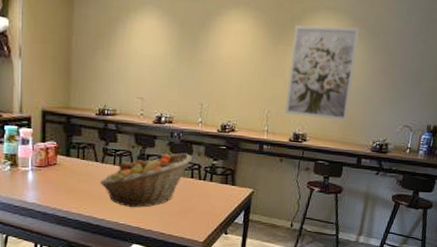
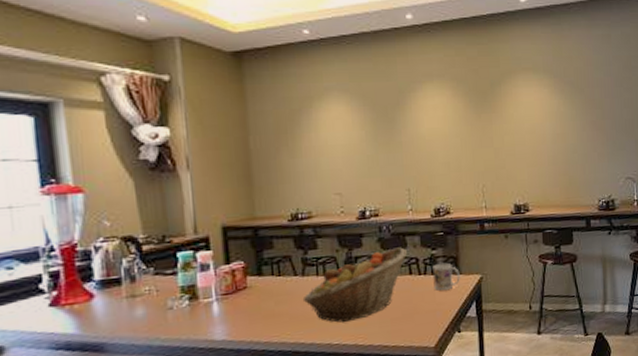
mug: none [210,173,235,197] -> present [432,262,460,291]
wall art: present [285,25,361,121] -> none [496,85,568,186]

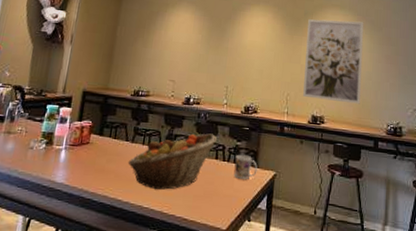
wall art: none [496,85,568,186] -> present [303,19,364,104]

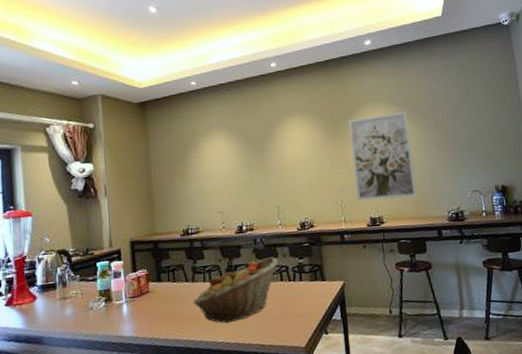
mug: present [233,154,258,180] -> none [300,270,325,296]

